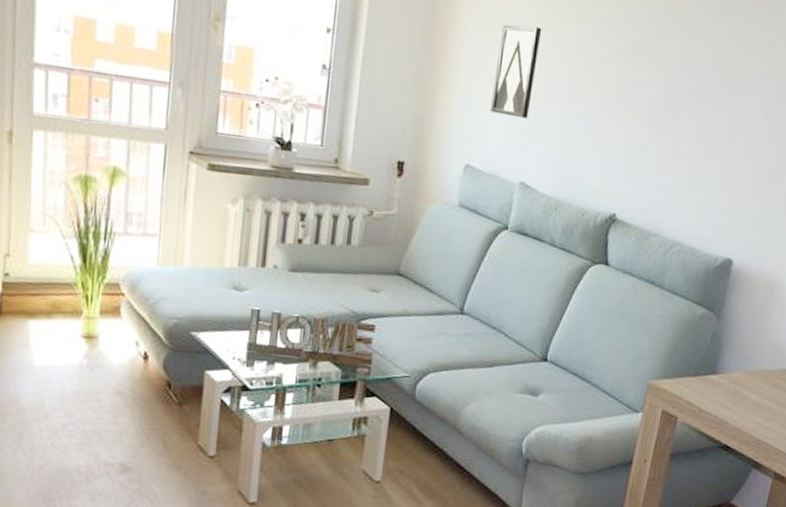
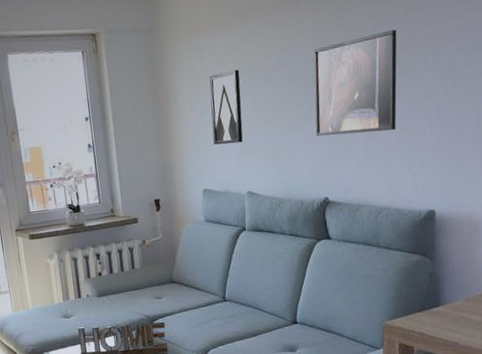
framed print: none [617,32,732,155] -> present [313,29,397,137]

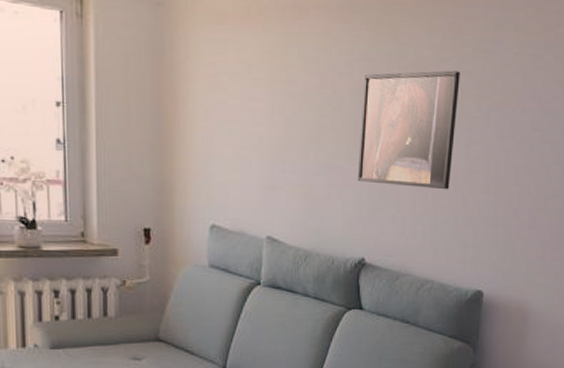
wall art: present [209,69,243,145] -> none [230,79,272,173]

